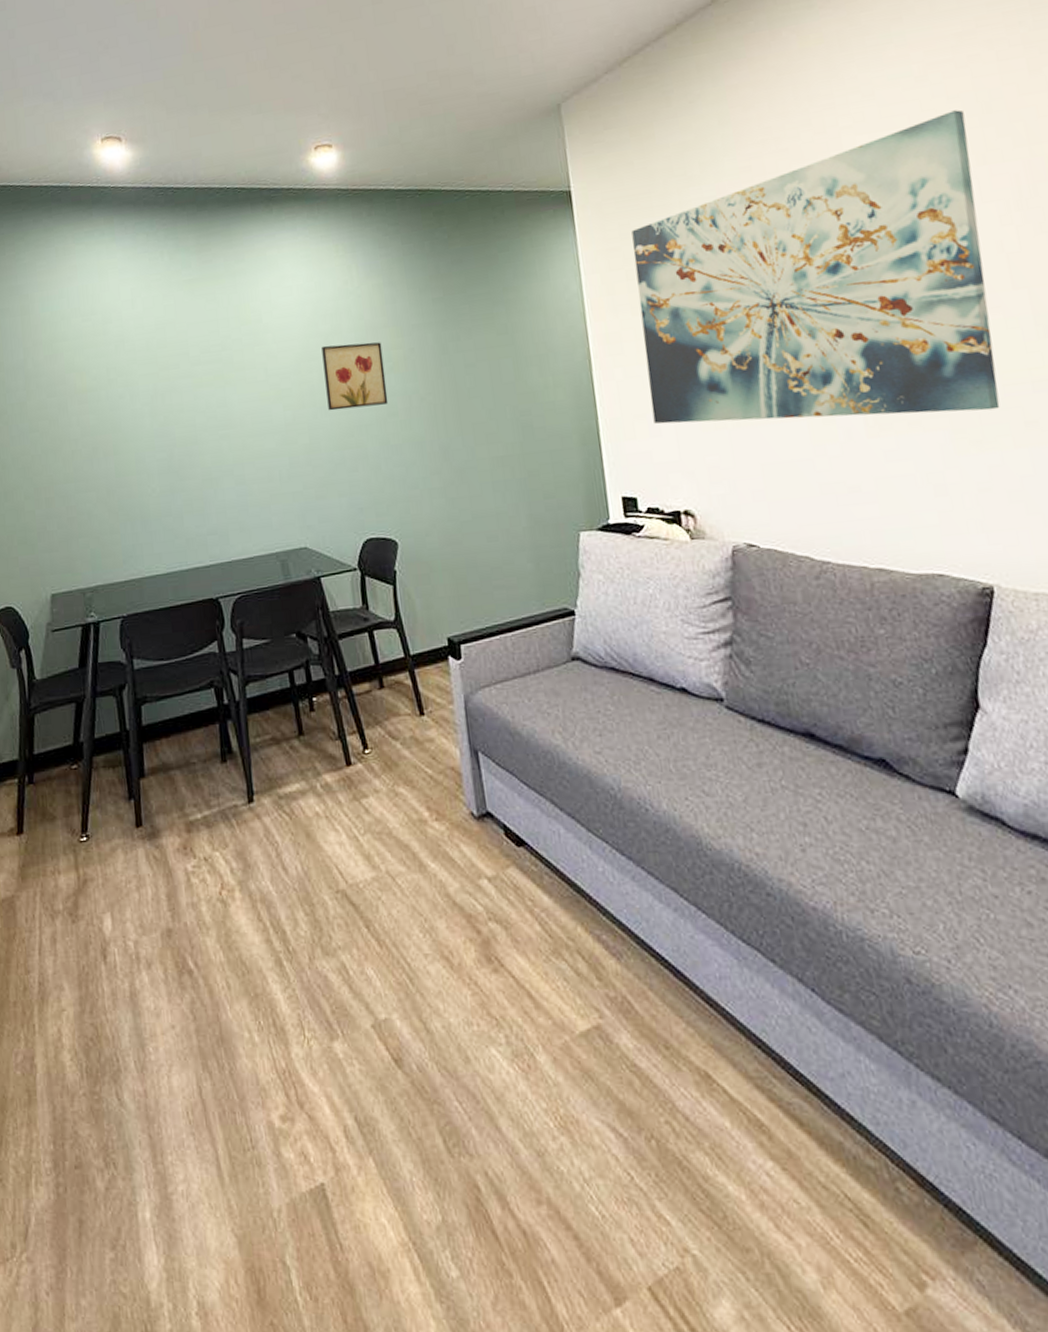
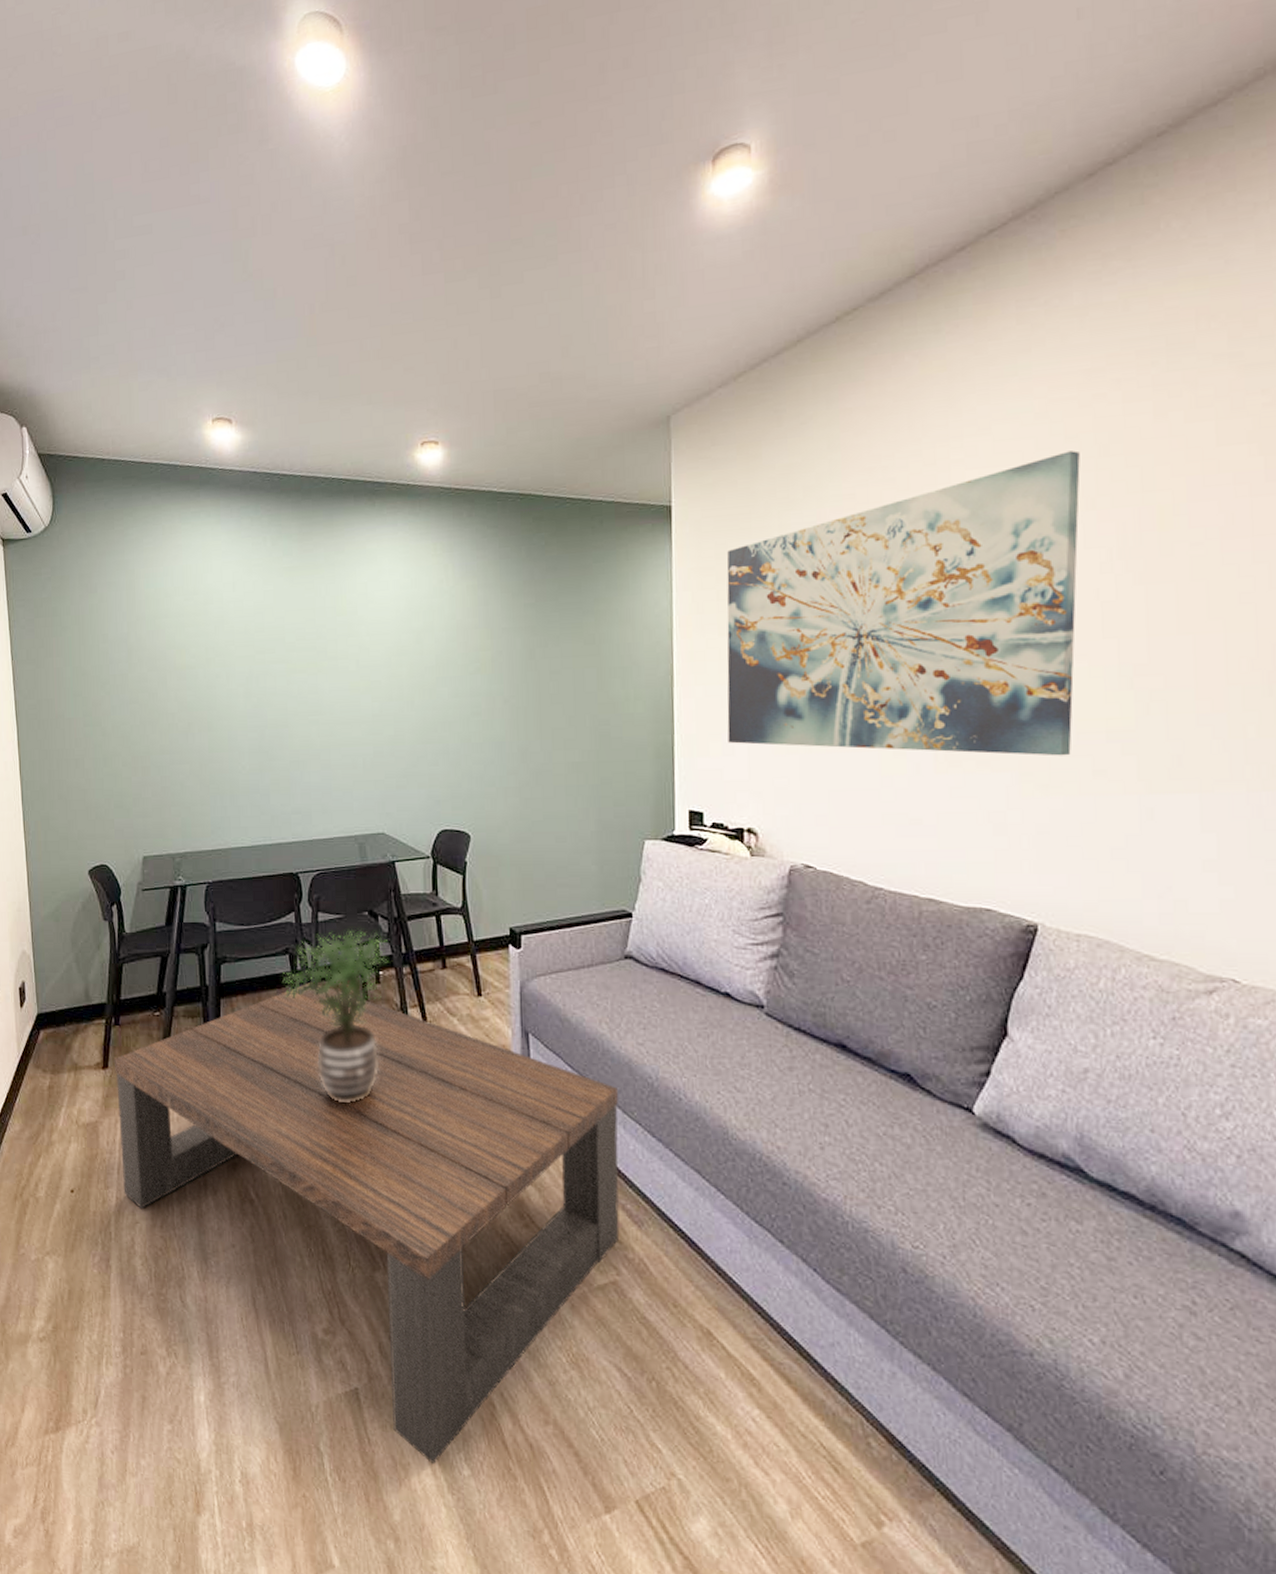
coffee table: none [29,716,598,1268] -> present [113,982,620,1465]
potted plant: none [207,655,326,848] -> present [281,930,392,1103]
wall art: present [321,342,389,411] -> none [413,642,473,706]

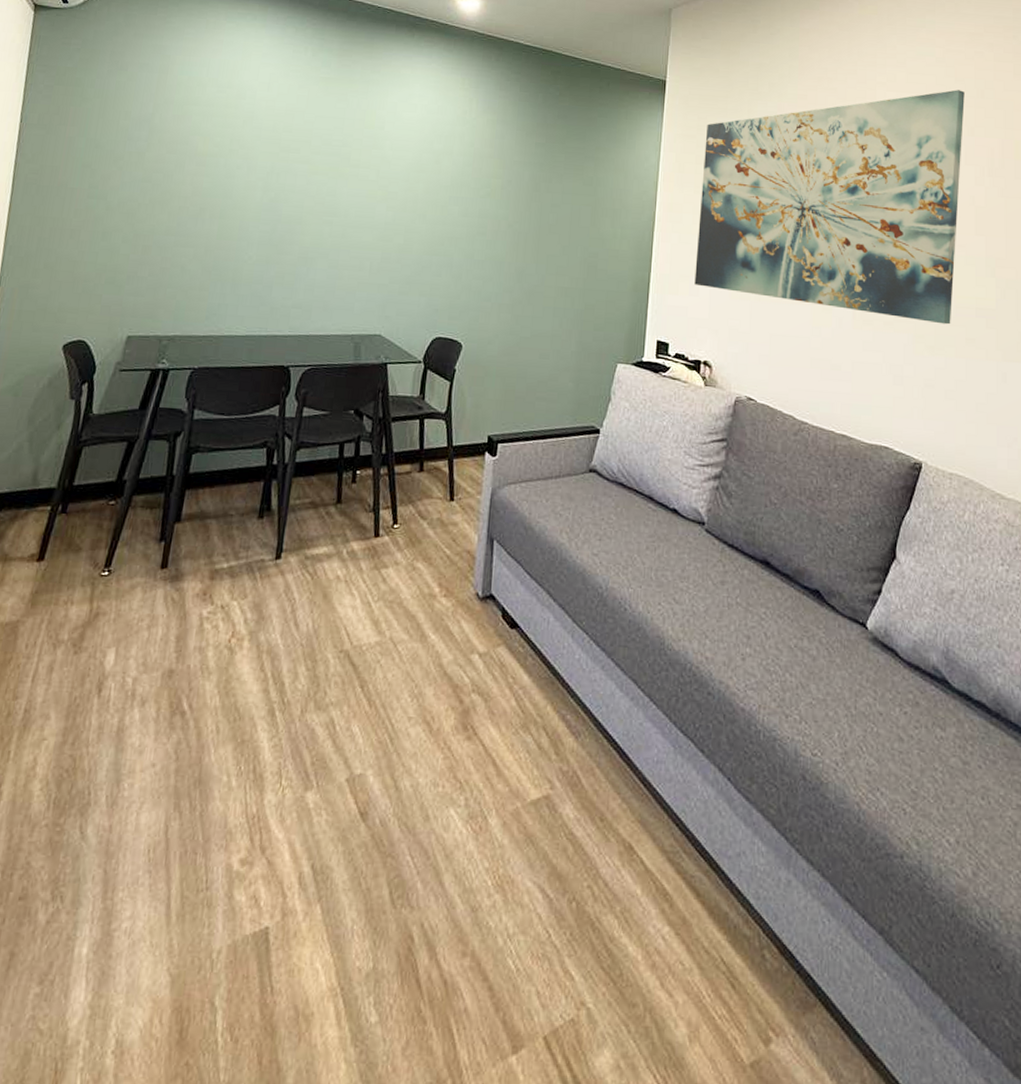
coffee table: present [113,982,620,1465] -> none [35,478,570,1013]
potted plant: present [281,930,392,1103] -> none [254,427,371,606]

